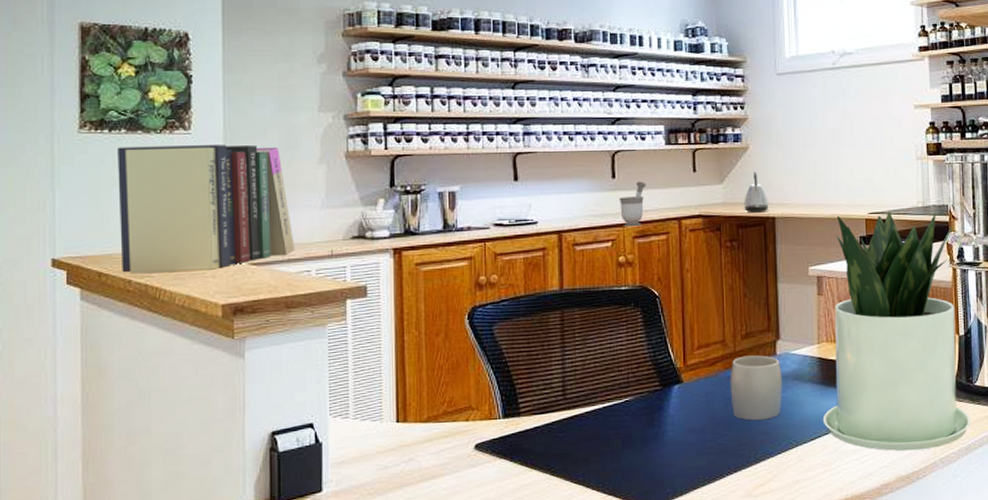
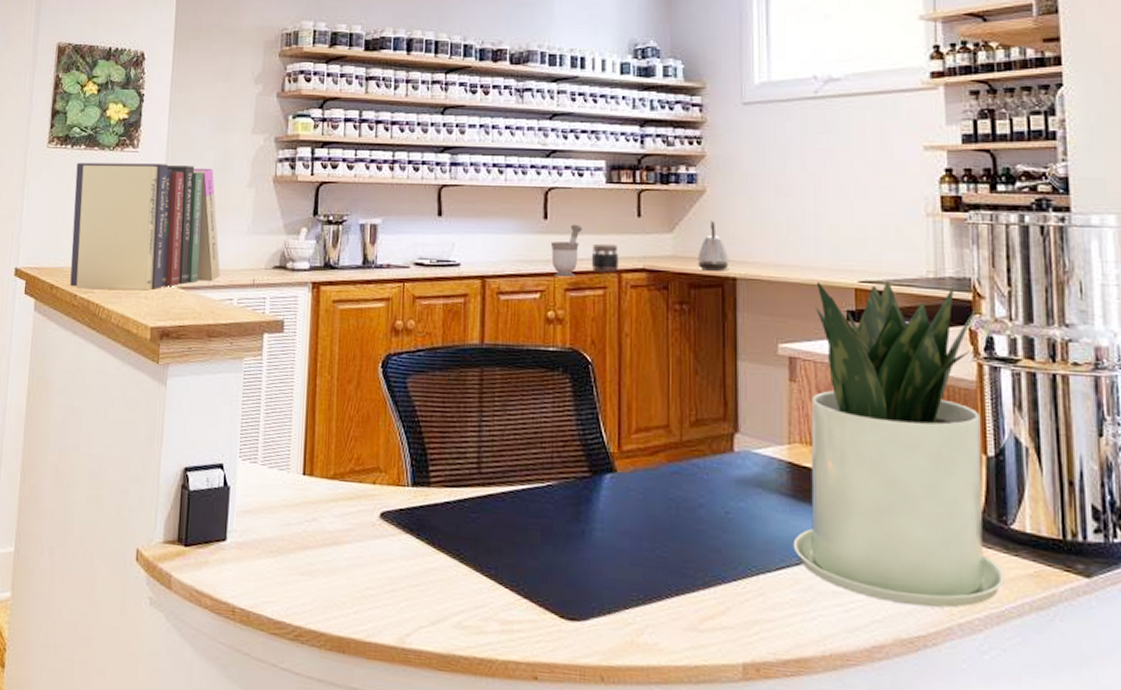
jar: none [655,196,679,221] -> present [591,243,619,273]
mug: present [730,355,783,421] -> none [674,448,742,534]

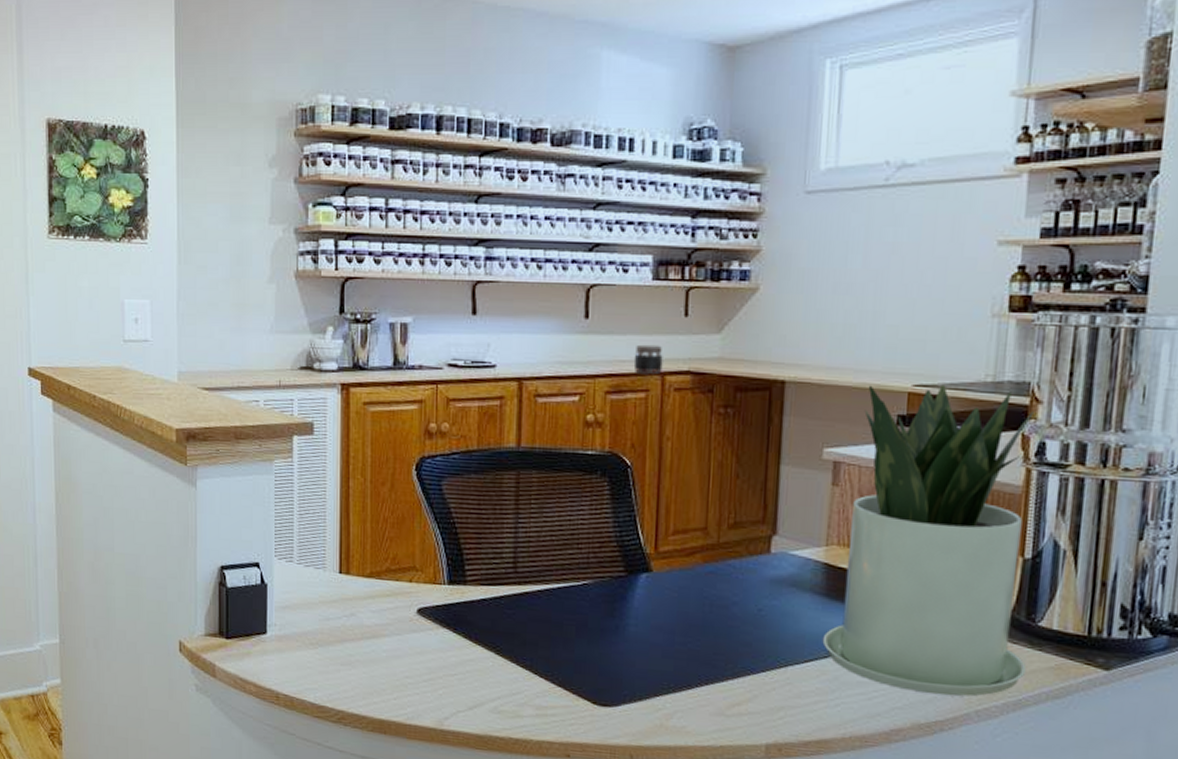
books: present [70,162,220,291] -> none [82,255,244,392]
mortar and pestle: present [550,224,582,278] -> none [591,324,625,380]
kettle: present [696,220,730,271] -> none [744,320,780,374]

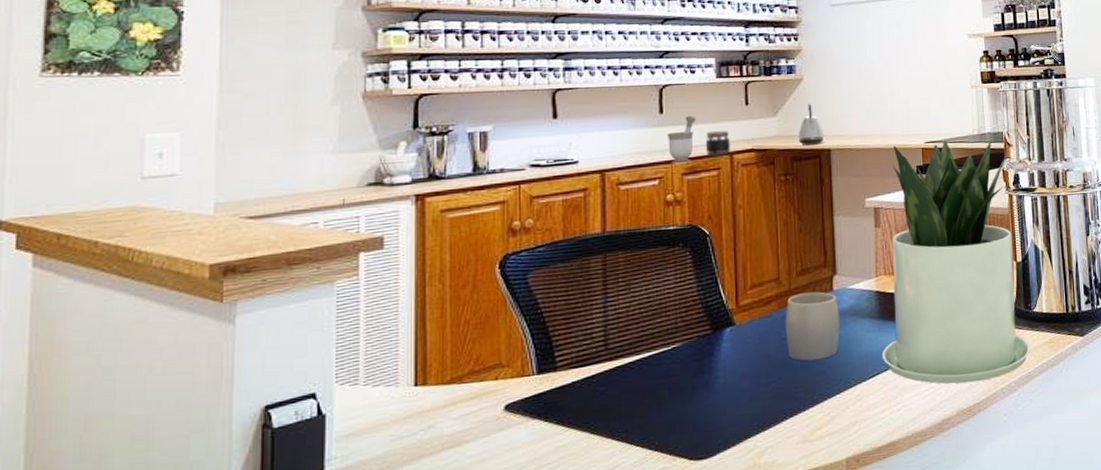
mortar and pestle: none [591,324,625,380] -> present [666,115,696,164]
mug: none [708,549,776,630] -> present [785,292,841,362]
kettle: none [744,320,780,374] -> present [797,103,825,146]

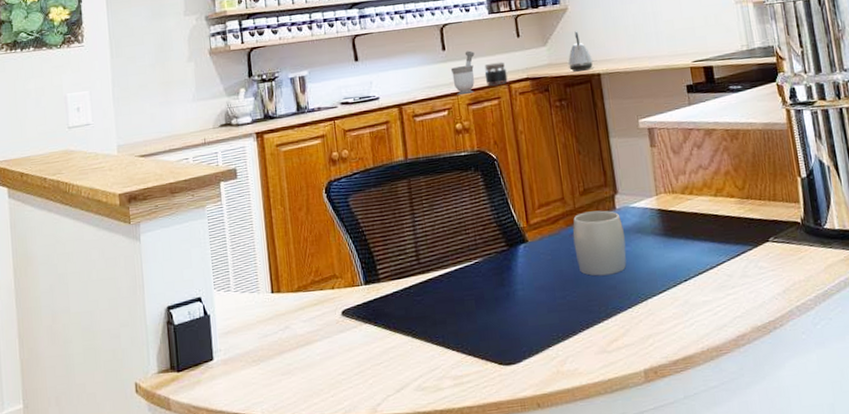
planter: present [881,140,1031,384] -> none [661,54,826,301]

